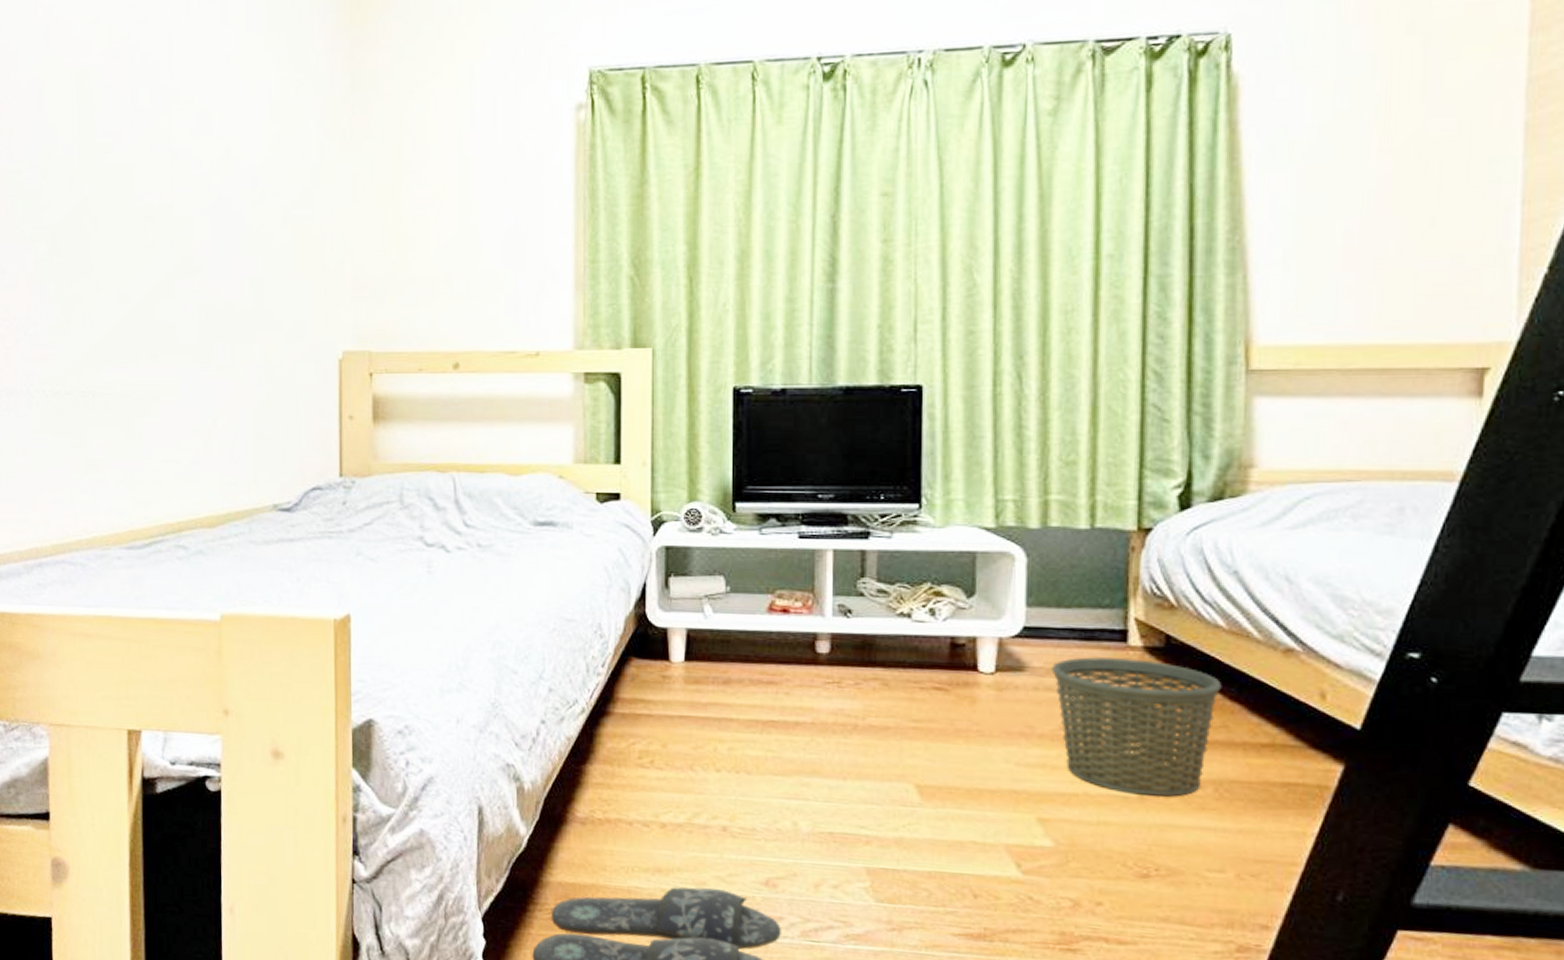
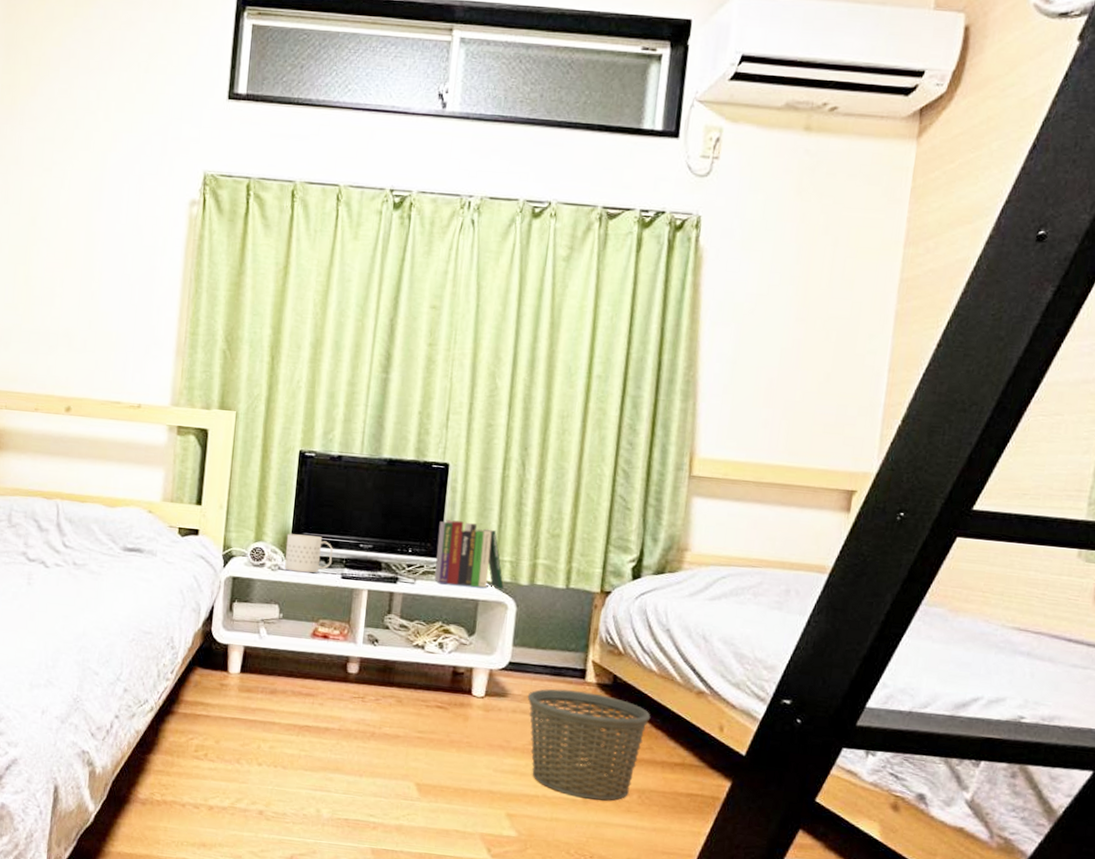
mug: none [726,489,785,535] -> present [285,533,333,573]
books: none [916,455,1007,537] -> present [434,520,504,589]

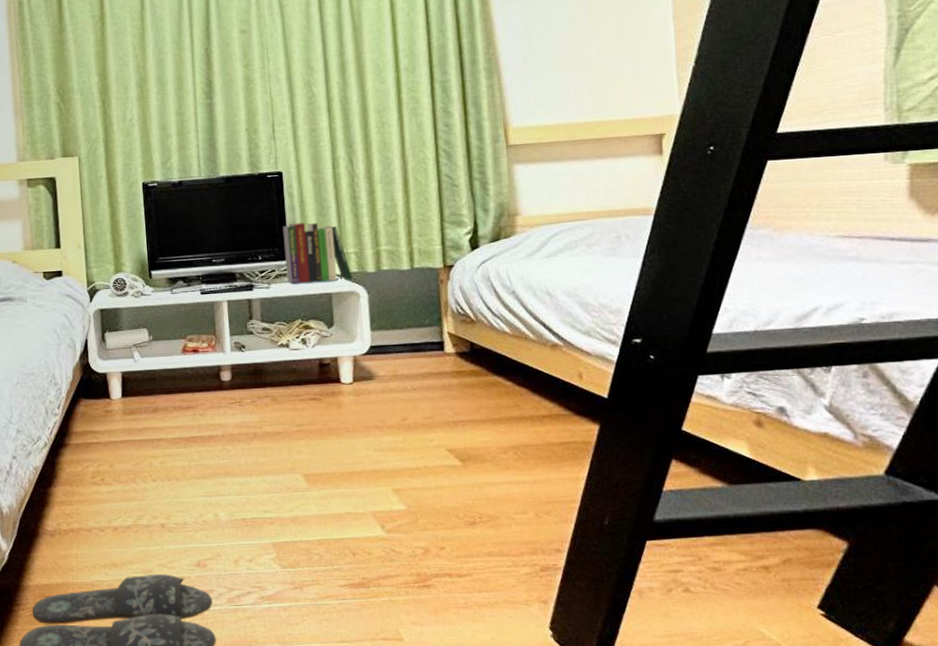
mug: present [285,533,333,573] -> none [143,259,189,295]
basket: present [527,689,651,801] -> none [393,362,512,463]

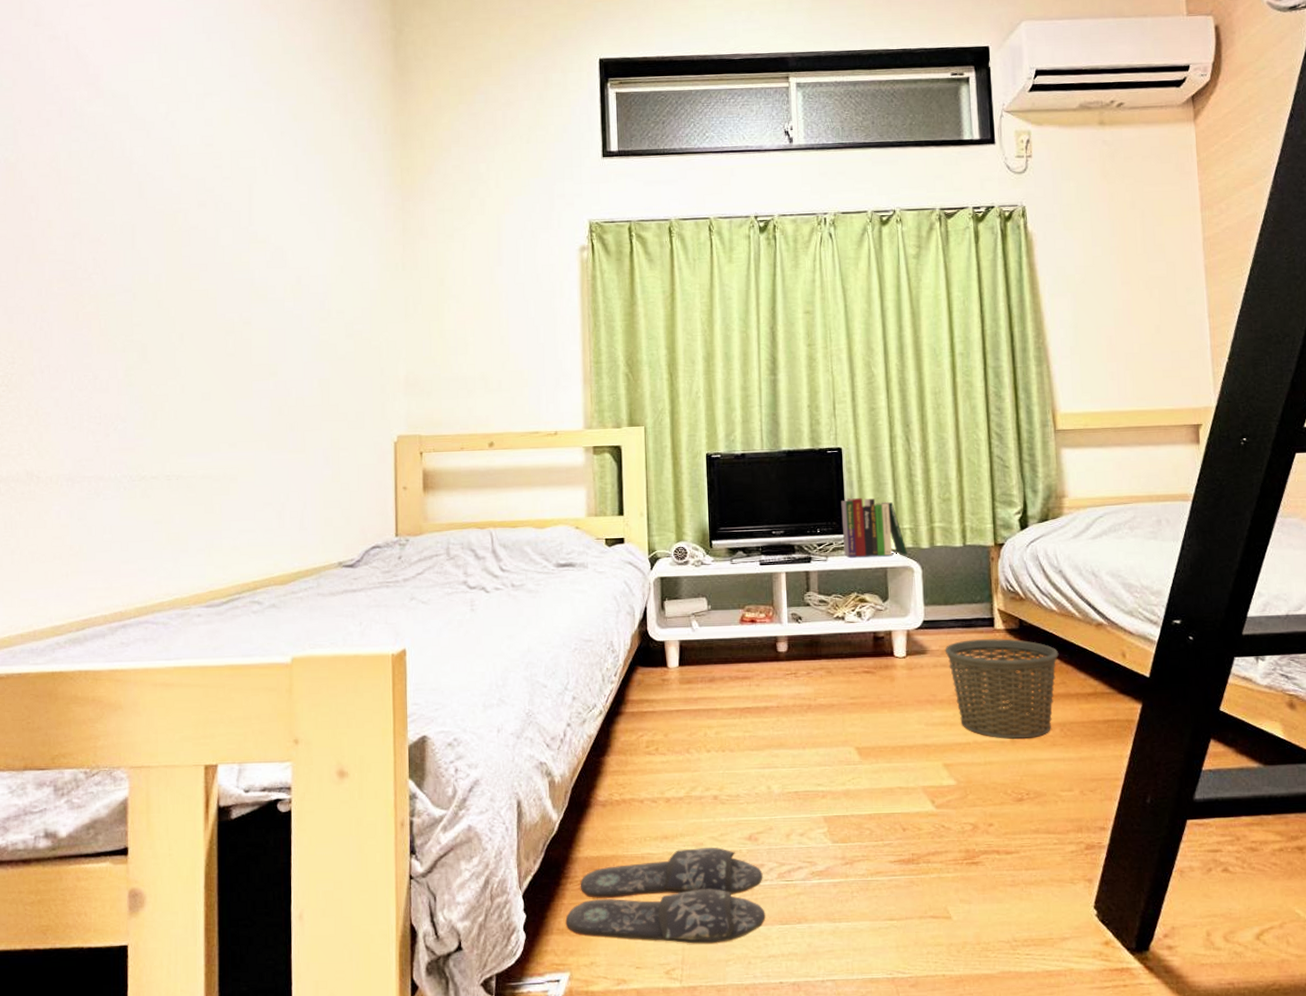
basket: none [393,362,512,463] -> present [945,638,1059,739]

